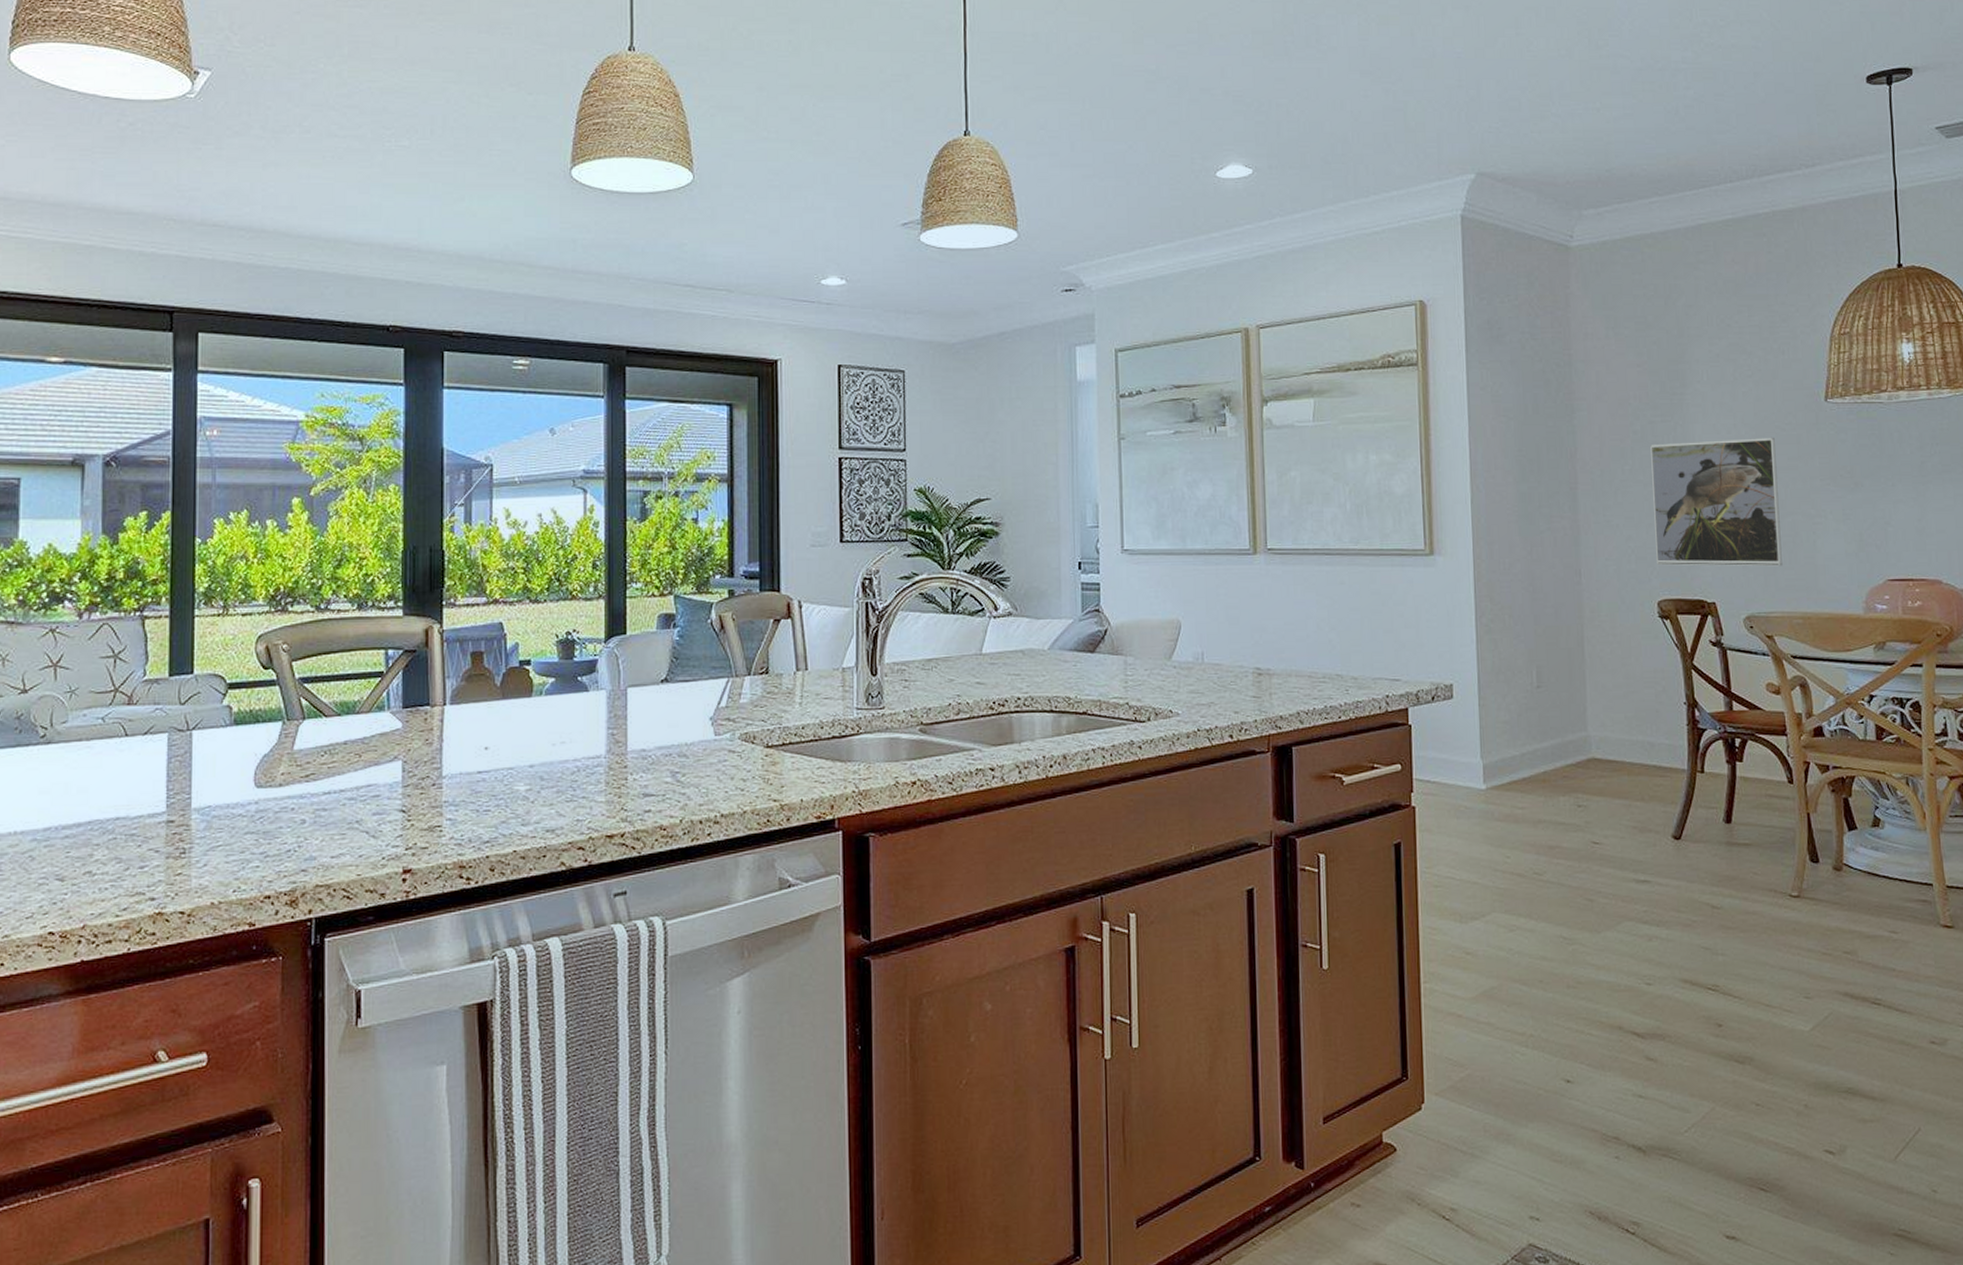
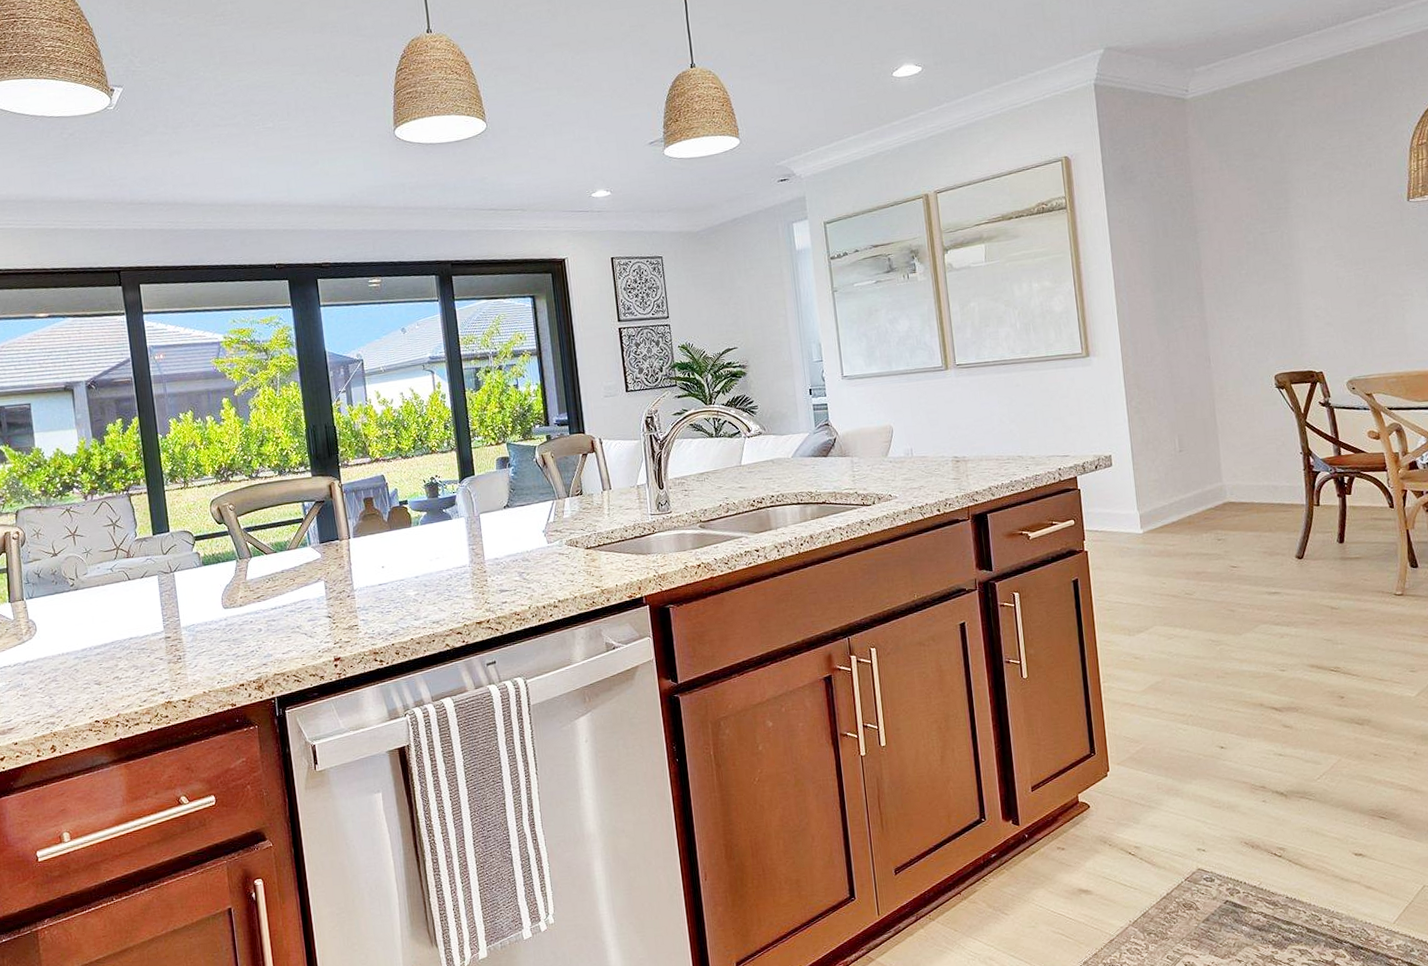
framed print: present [1650,437,1783,567] -> none [1262,235,1377,347]

